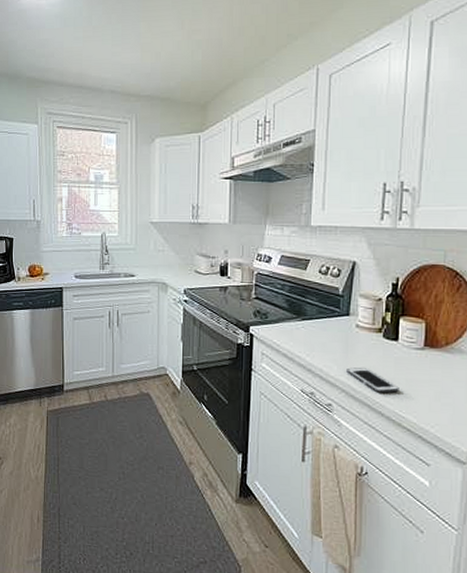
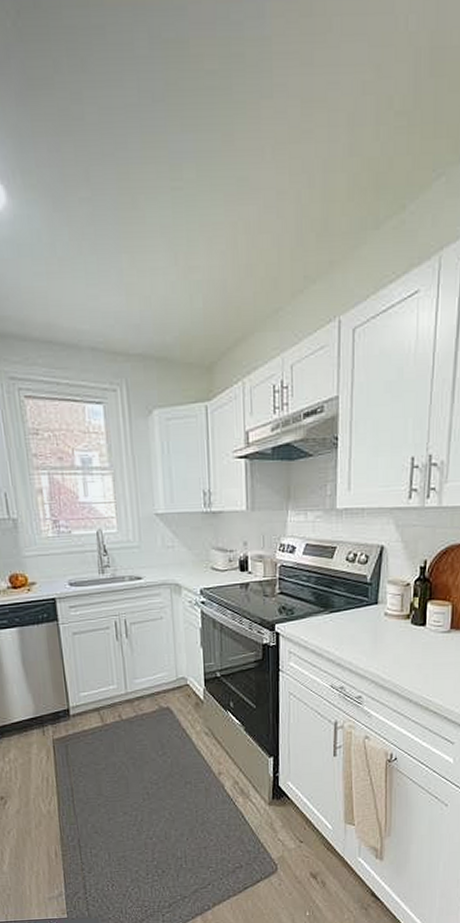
cell phone: present [346,367,399,393] -> none [376,656,427,680]

